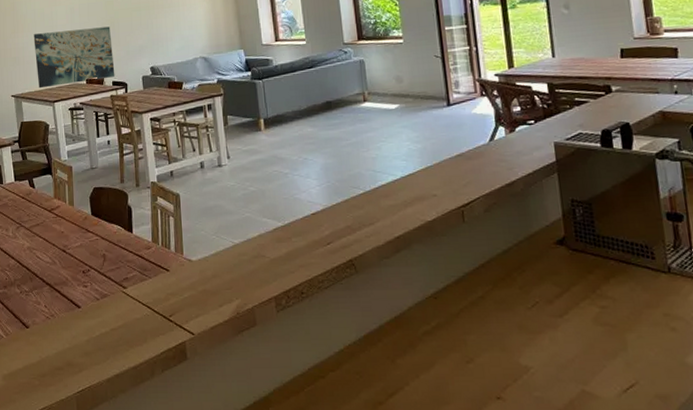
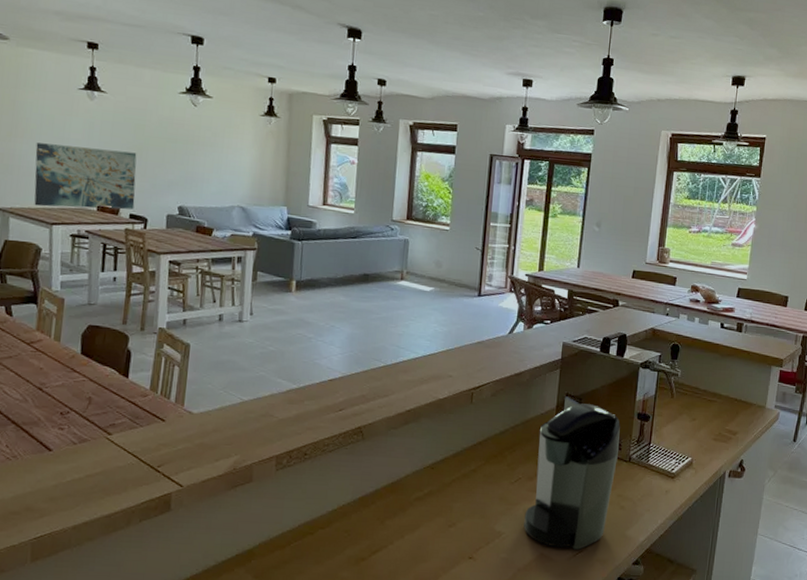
coffee maker: none [548,203,657,384] -> present [523,396,620,550]

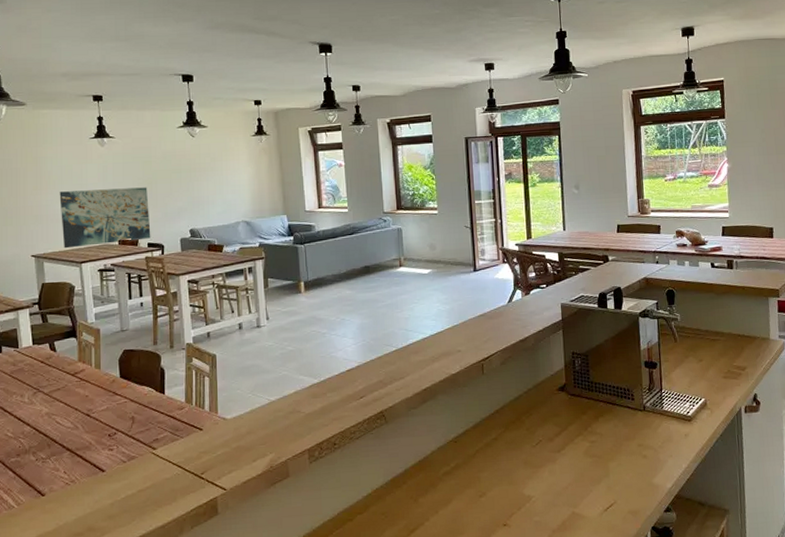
coffee maker: present [523,396,620,550] -> none [550,355,633,505]

